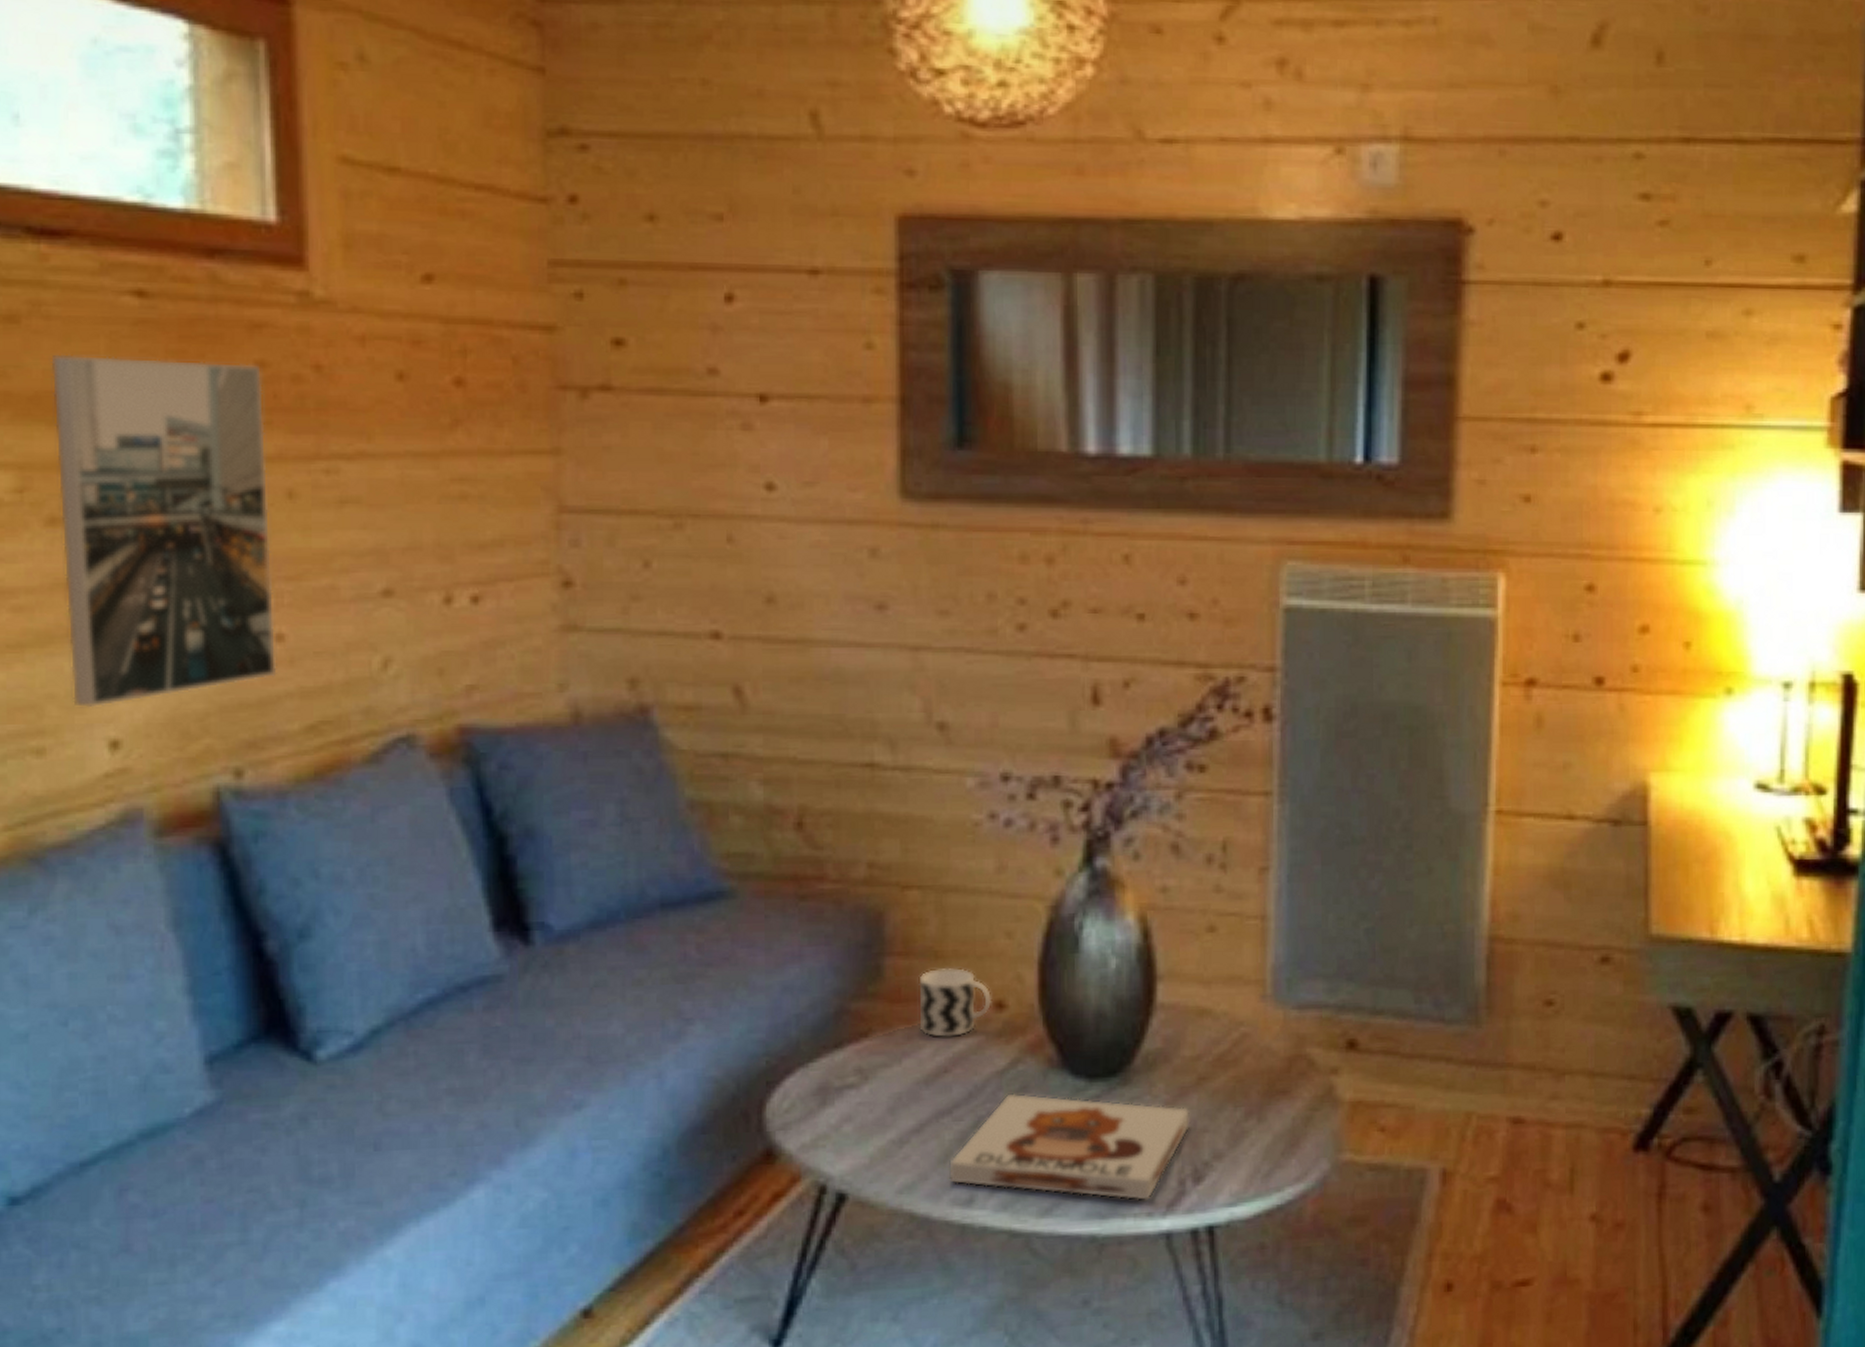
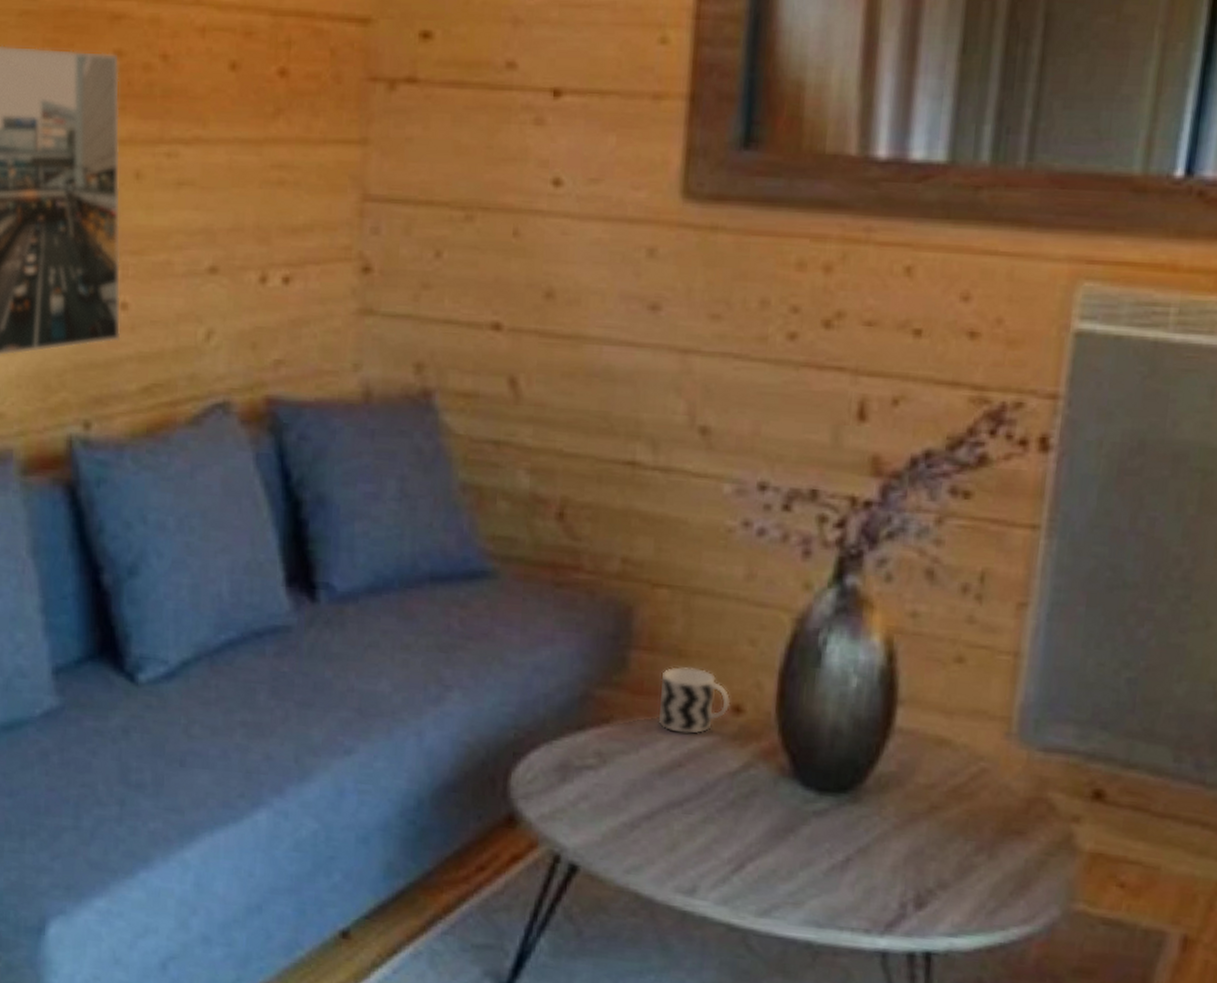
board game: present [948,1093,1191,1202] -> none [673,795,919,918]

